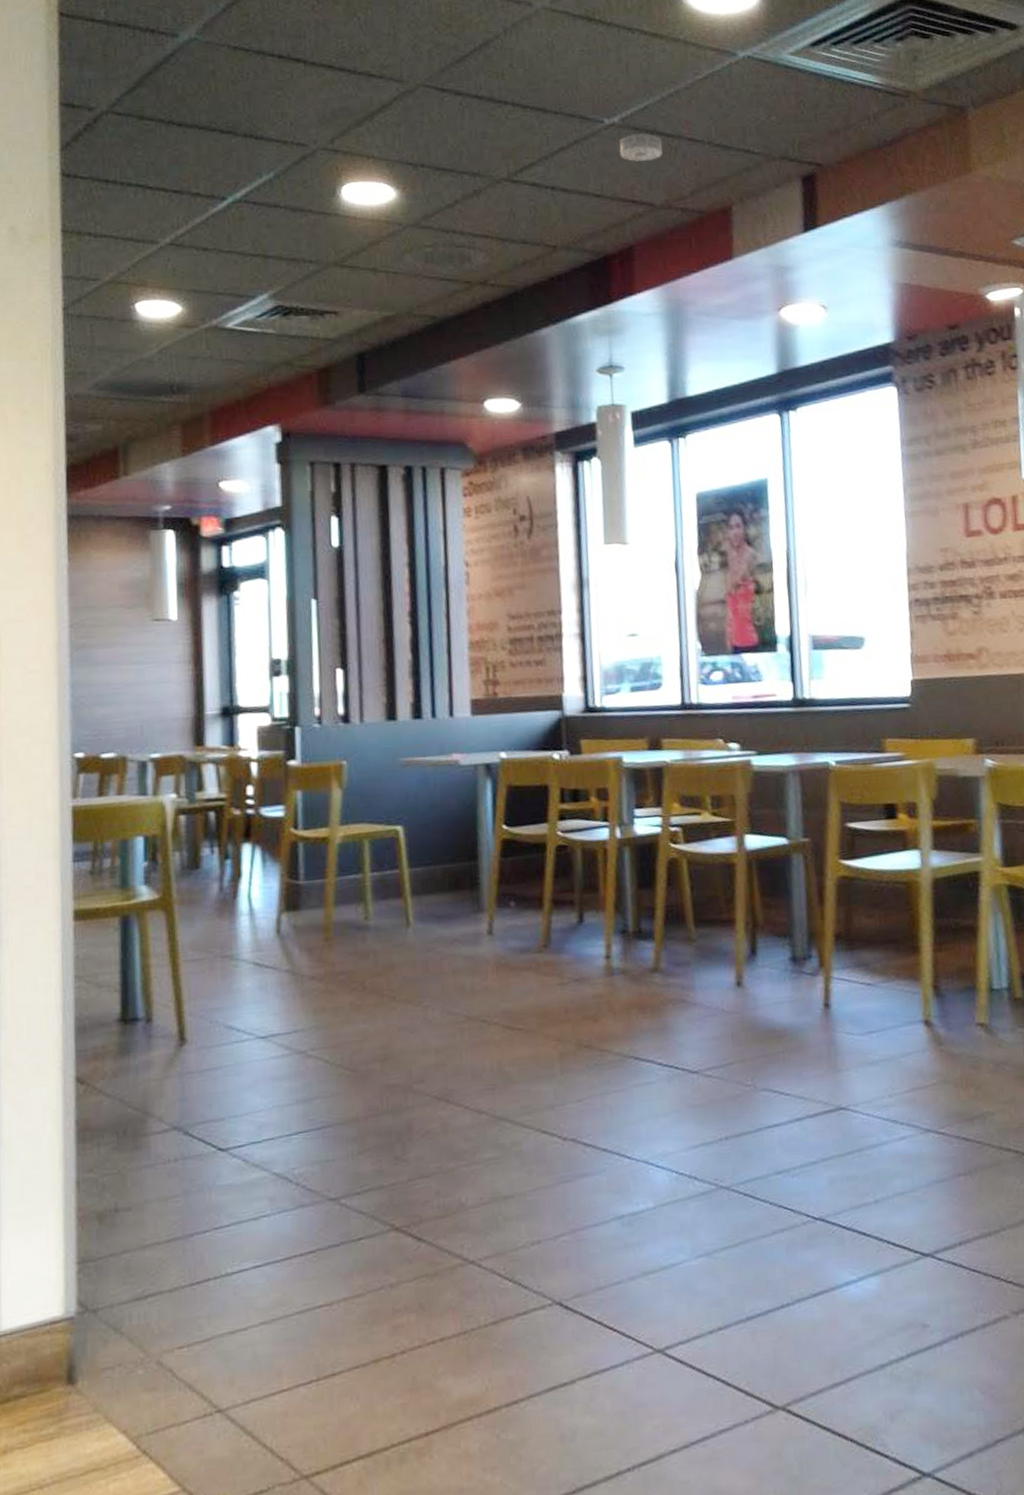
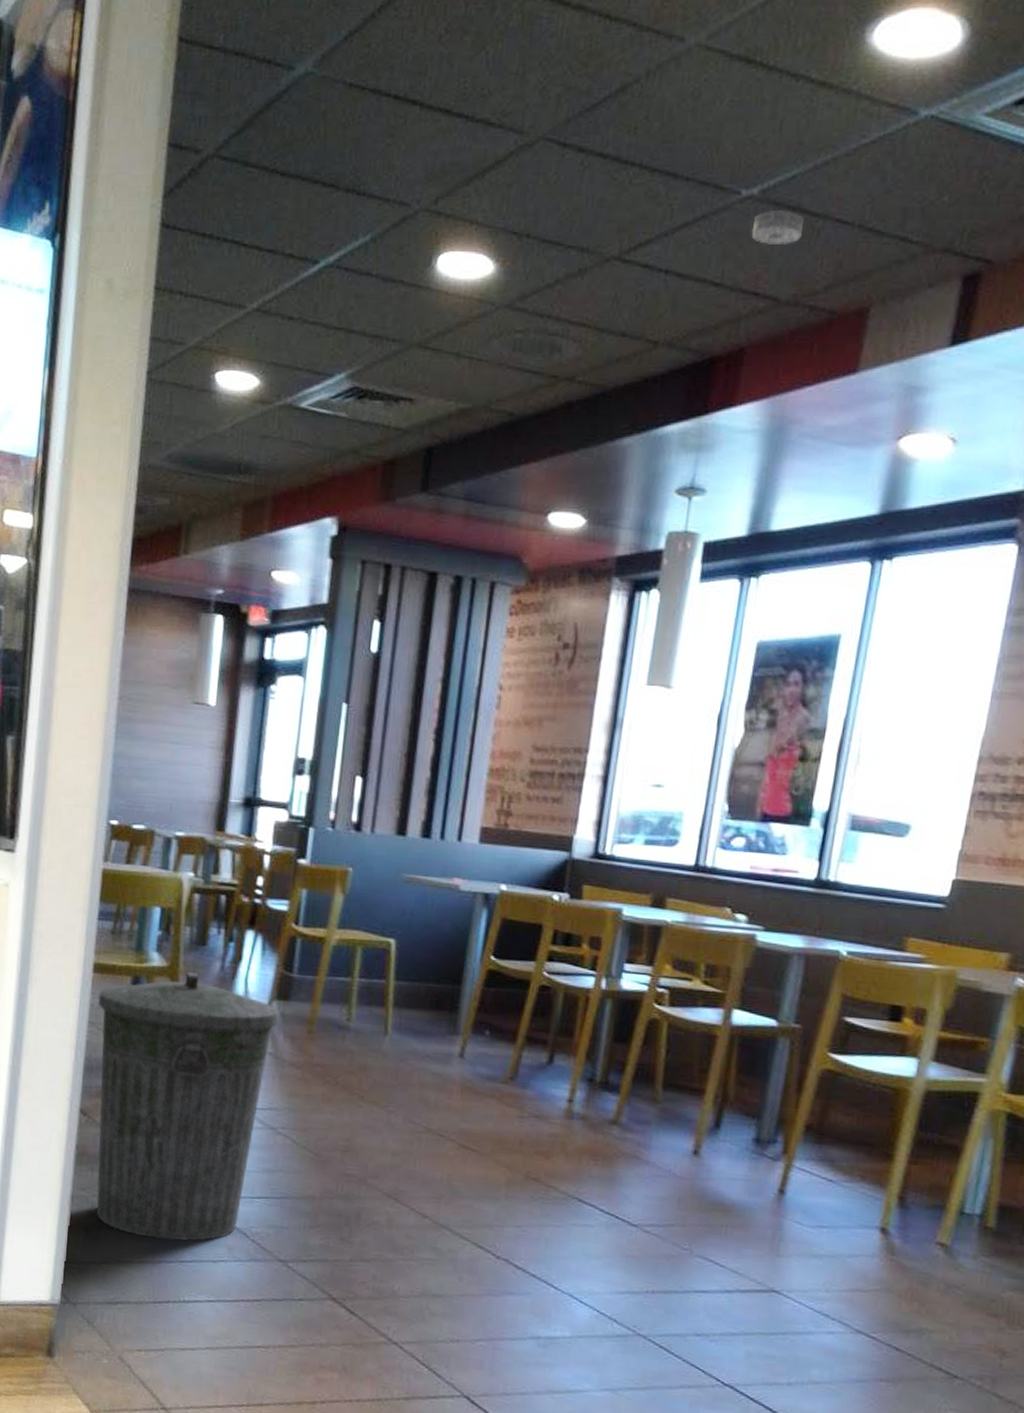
trash can: none [82,900,291,1210] -> present [97,972,280,1242]

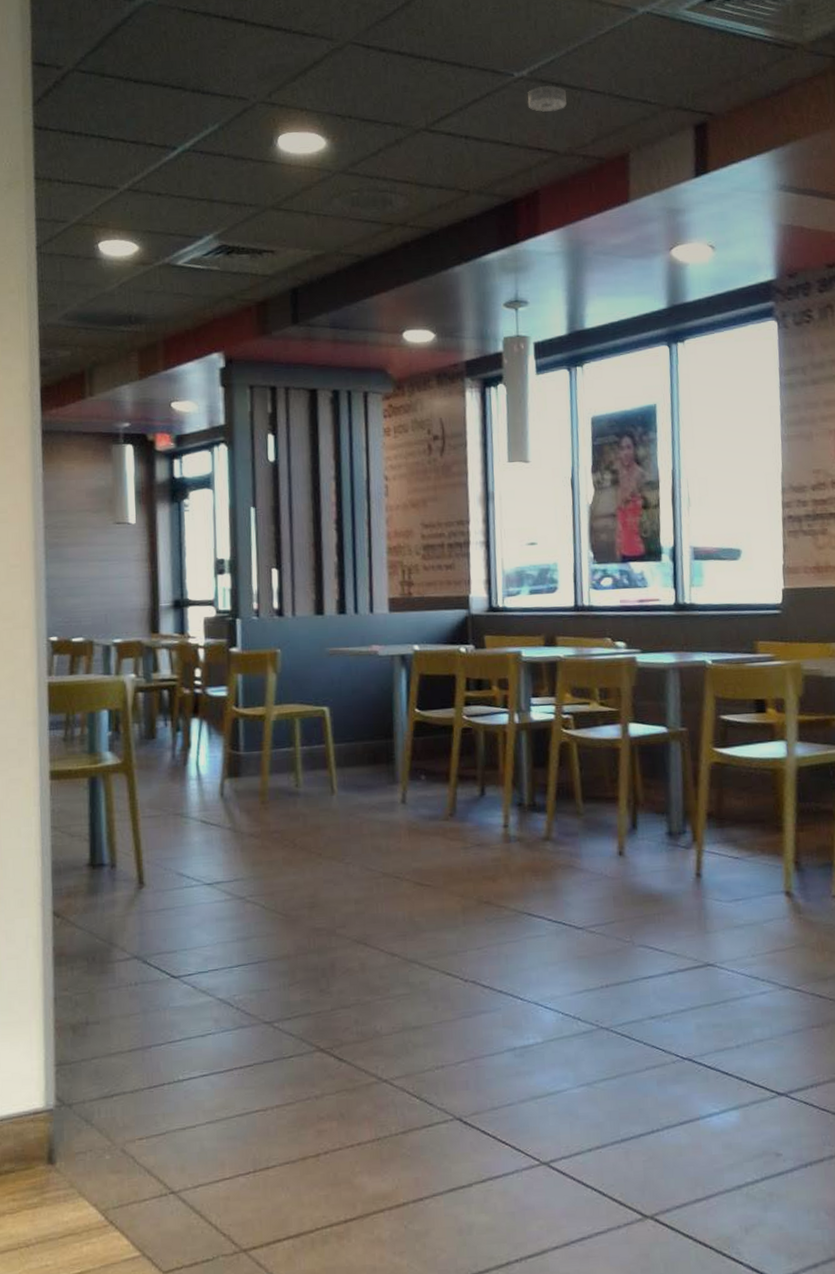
trash can: present [97,972,280,1242] -> none [57,765,233,1025]

